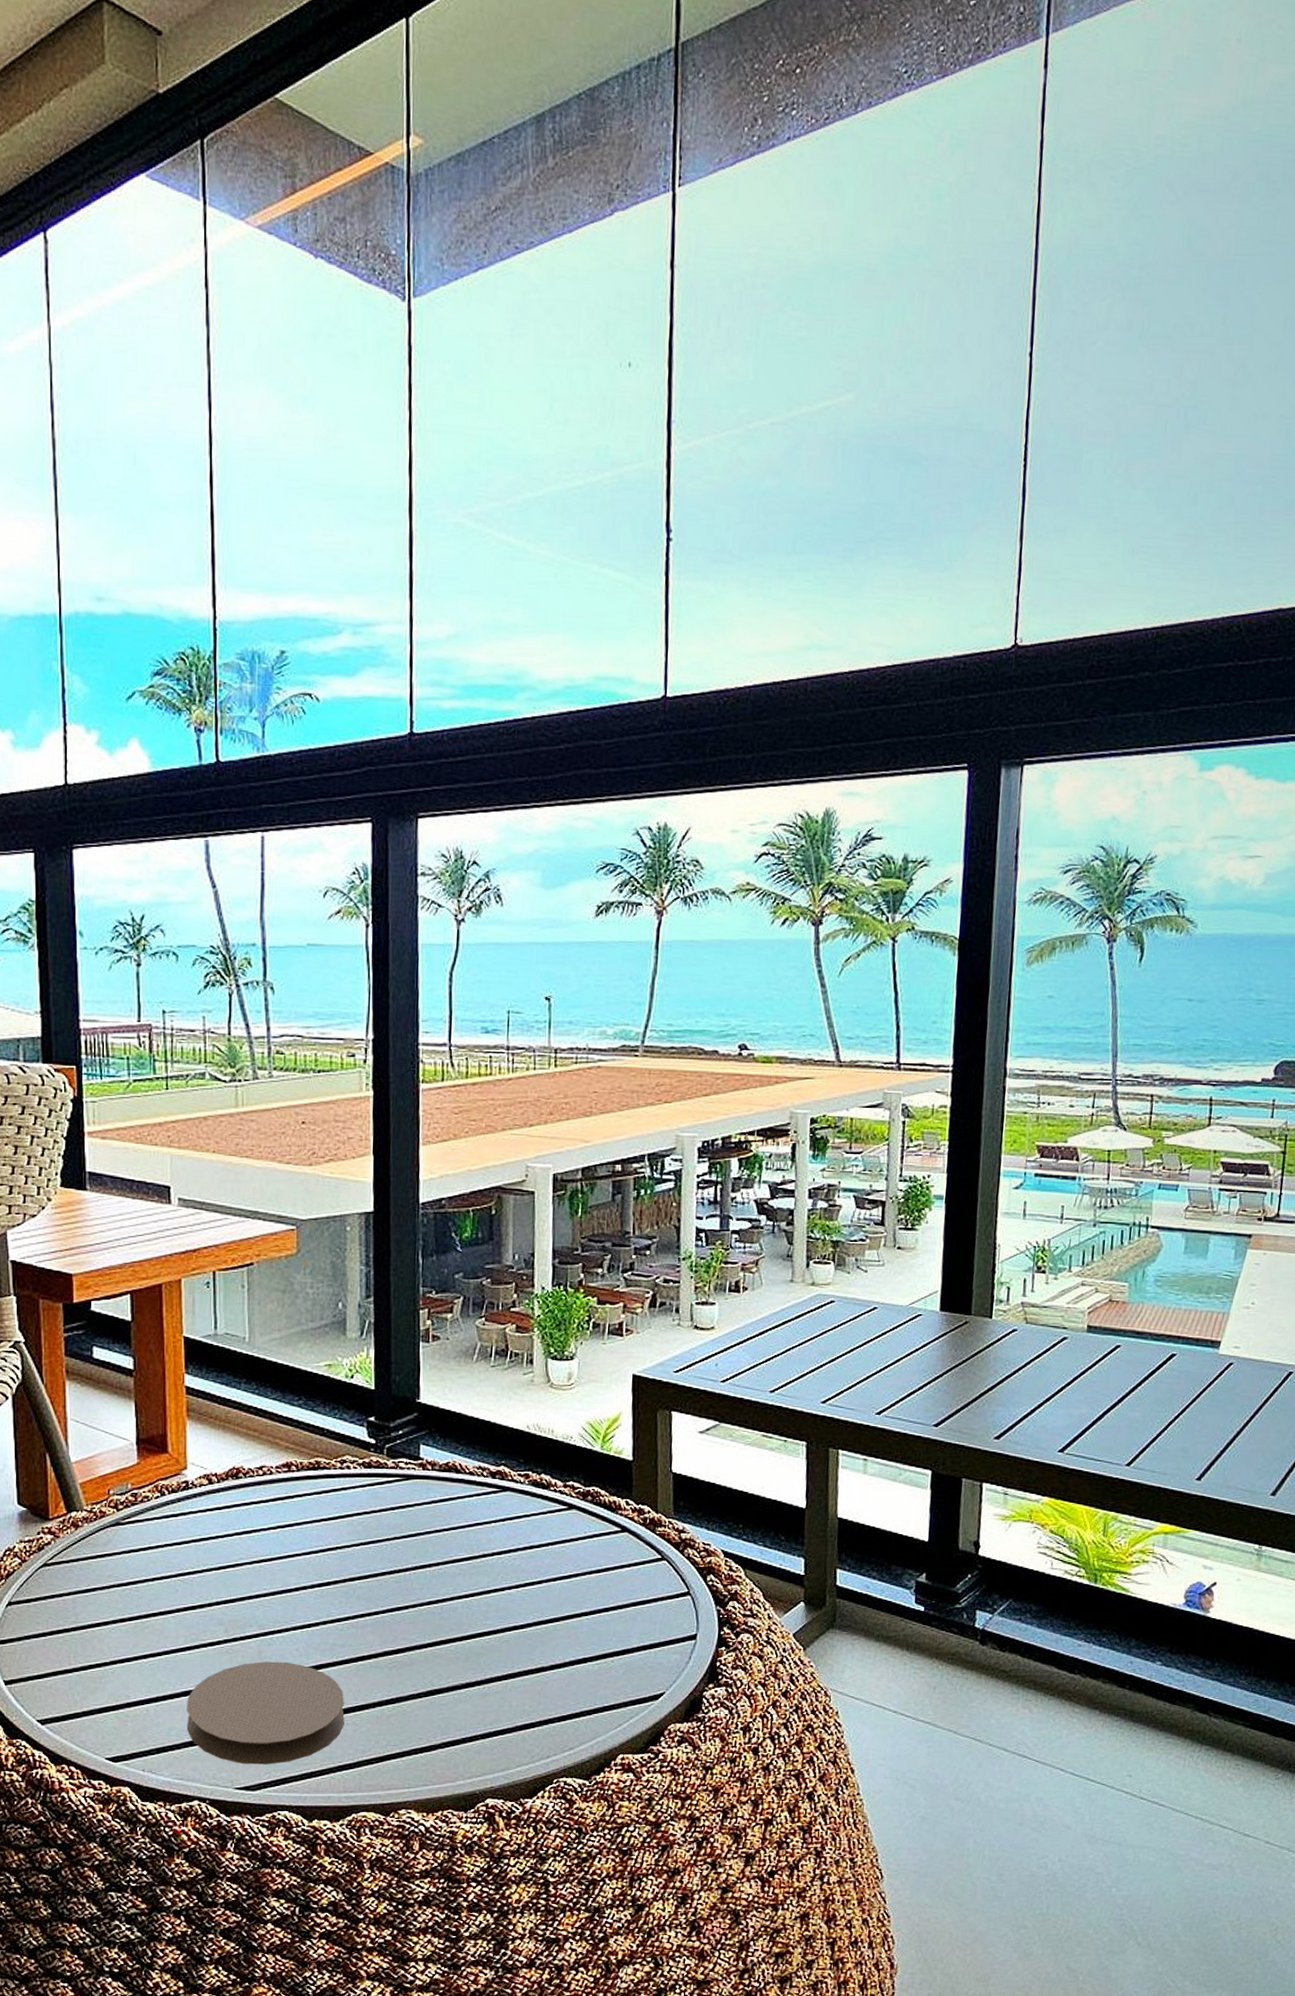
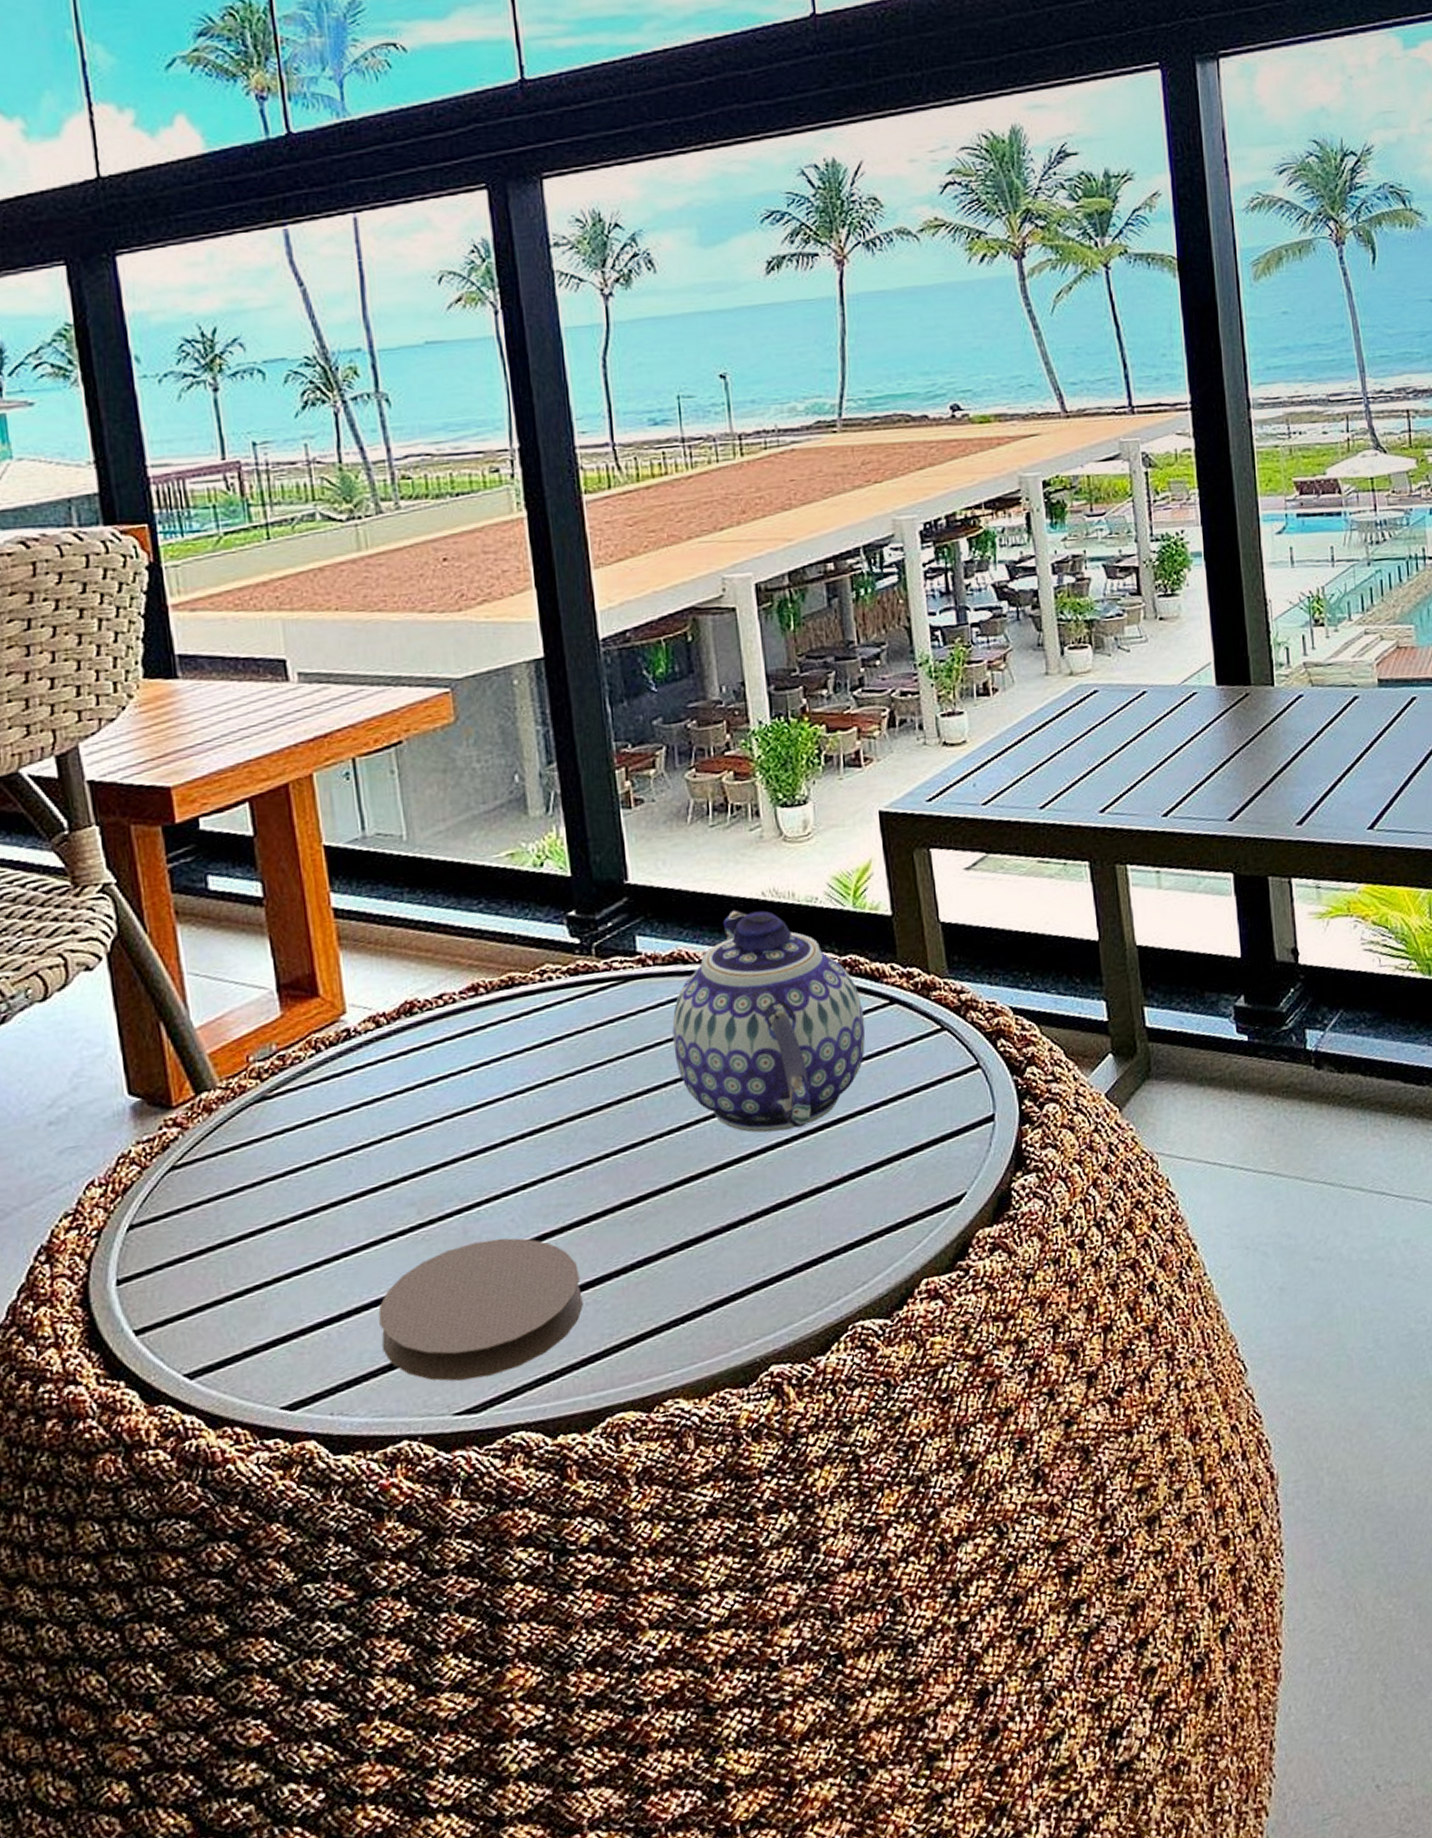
teapot: none [440,1436,599,1617] -> present [672,910,866,1133]

